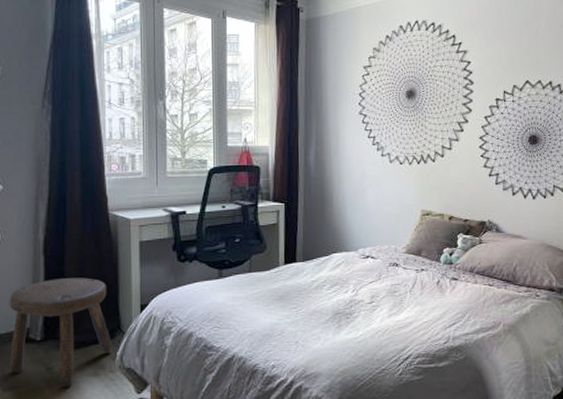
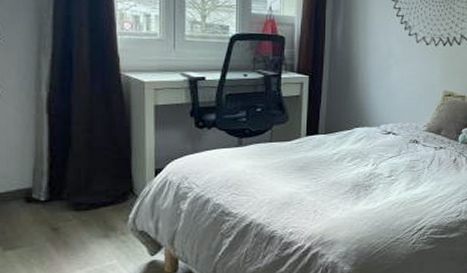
stool: present [9,278,113,388] -> none [8,139,125,249]

